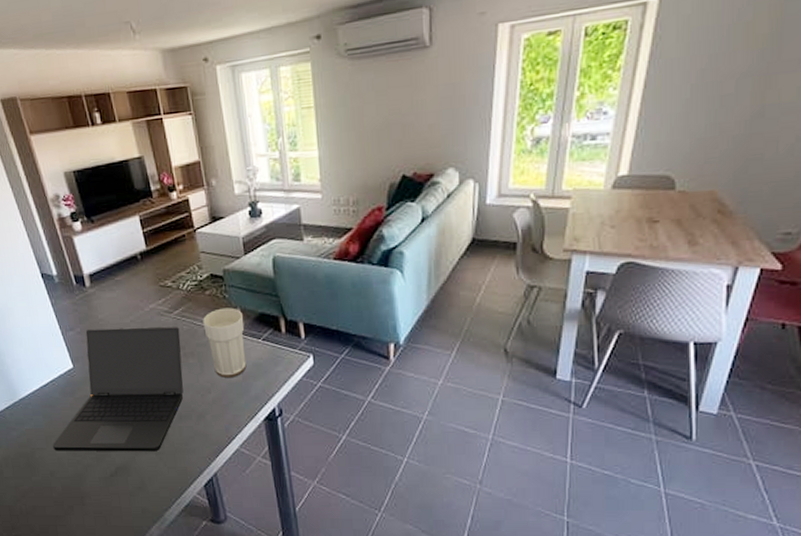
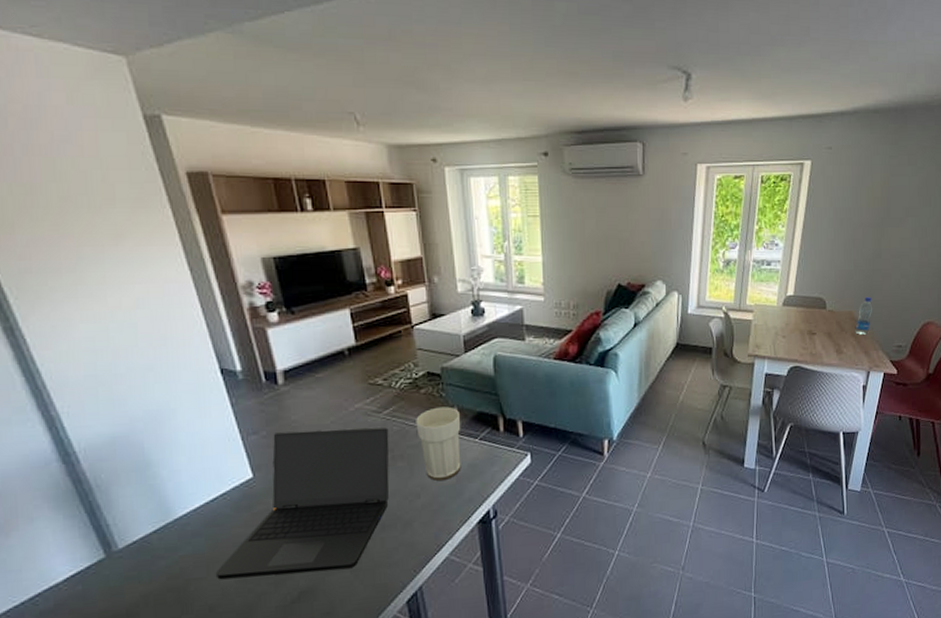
bottle: none [717,169,748,222] -> present [855,296,873,336]

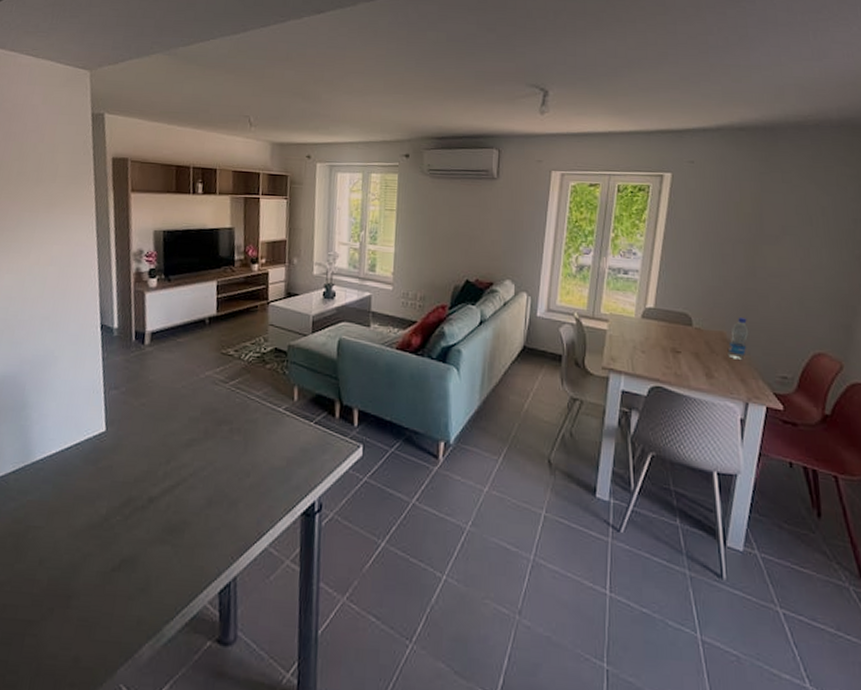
laptop: present [215,427,389,580] -> none [52,390,232,543]
cup: present [416,406,461,481] -> none [256,384,300,462]

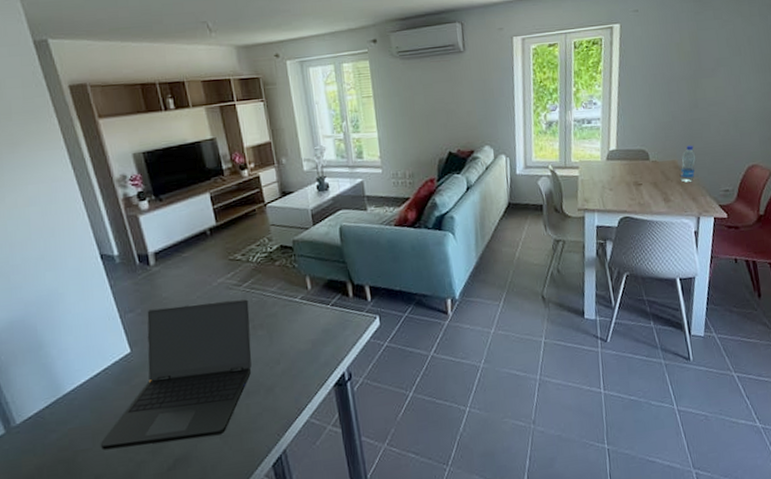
laptop: none [52,390,232,543] -> present [100,299,252,451]

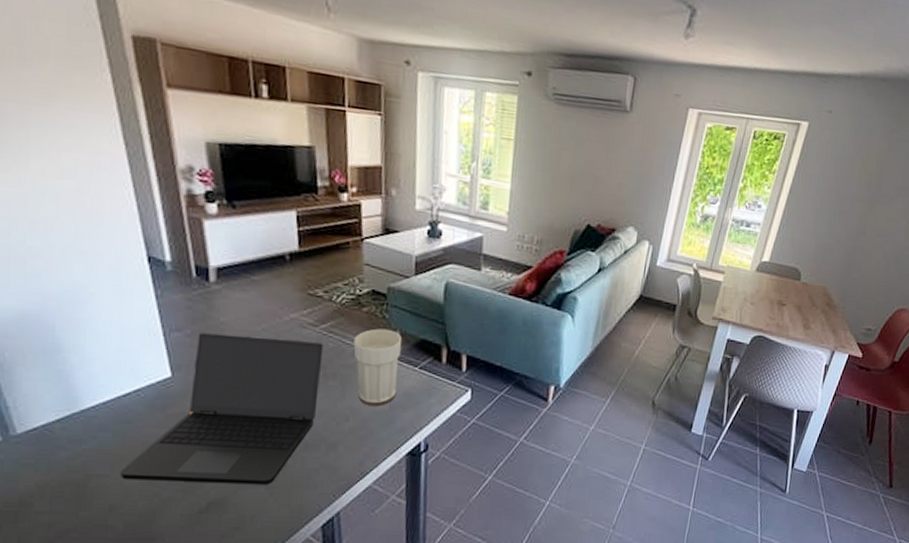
cup: none [272,276,316,347] -> present [353,328,403,406]
bottle: present [679,145,696,183] -> none [826,273,849,314]

